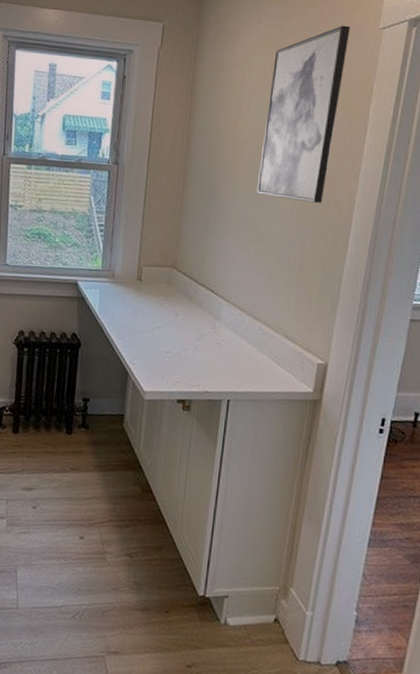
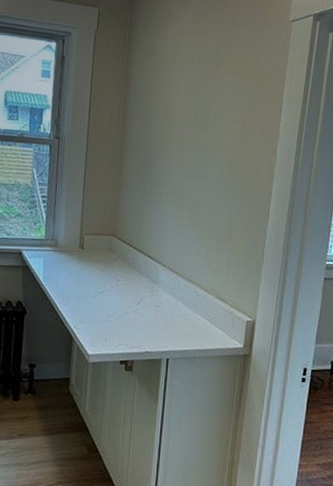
wall art: present [257,25,351,204] -> none [188,17,265,176]

